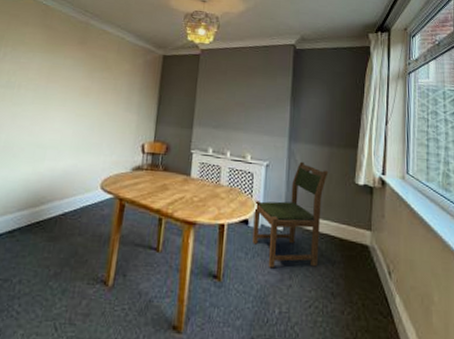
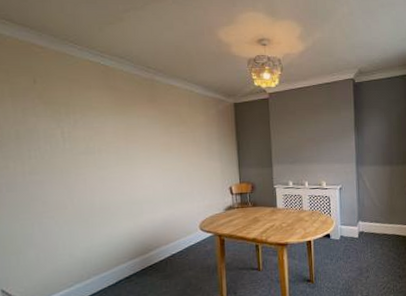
dining chair: present [252,161,329,268] -> none [333,181,391,267]

